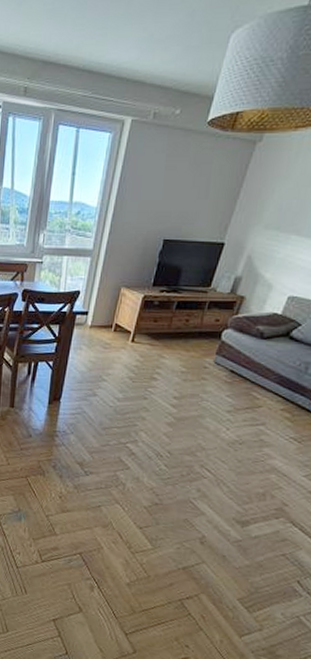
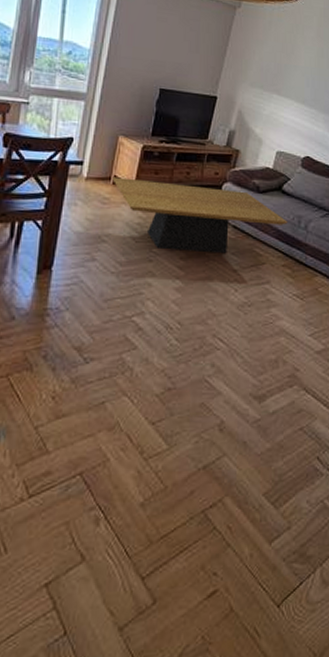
coffee table: none [114,325,293,396] -> present [112,177,288,254]

